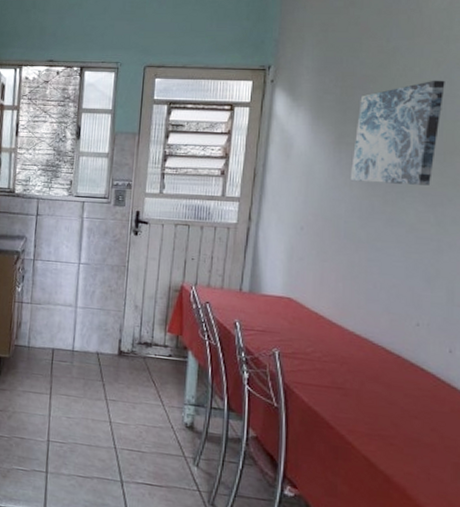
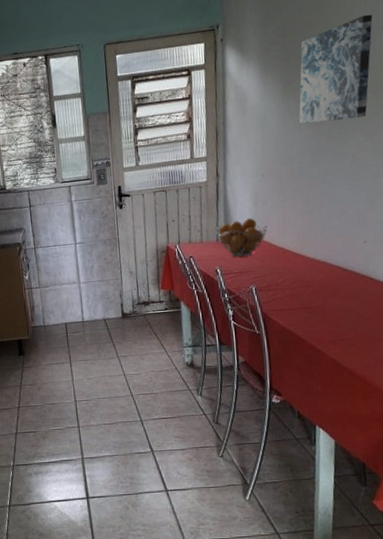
fruit basket: none [241,272,302,314] -> present [217,218,268,257]

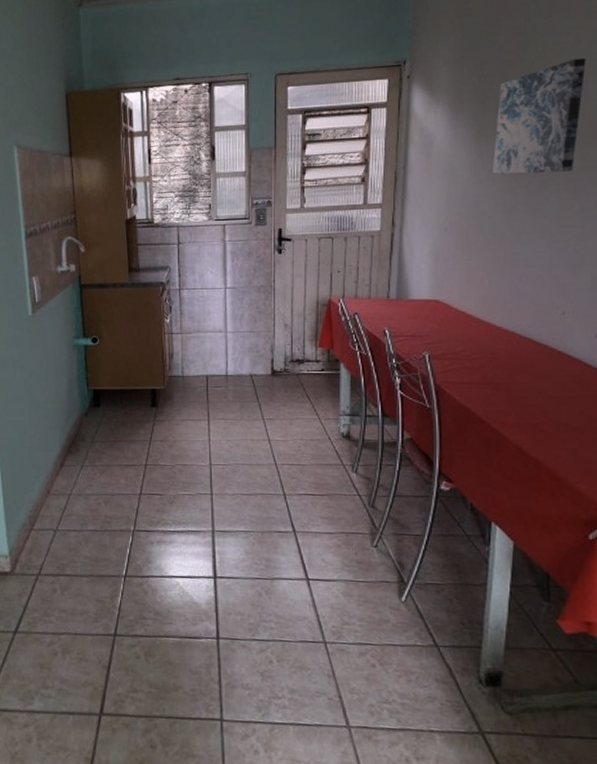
fruit basket: present [217,218,268,257] -> none [388,275,448,318]

